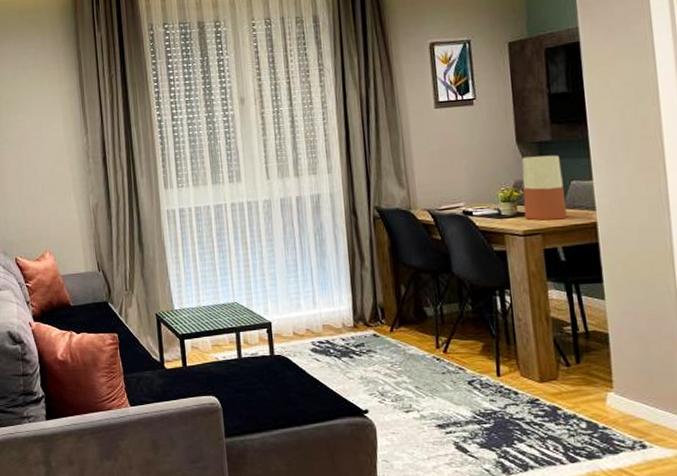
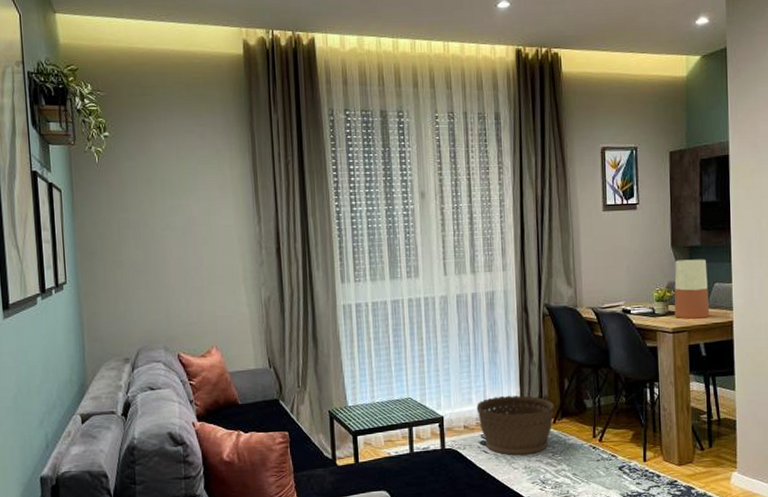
basket: none [305,301,391,365] -> present [476,395,554,456]

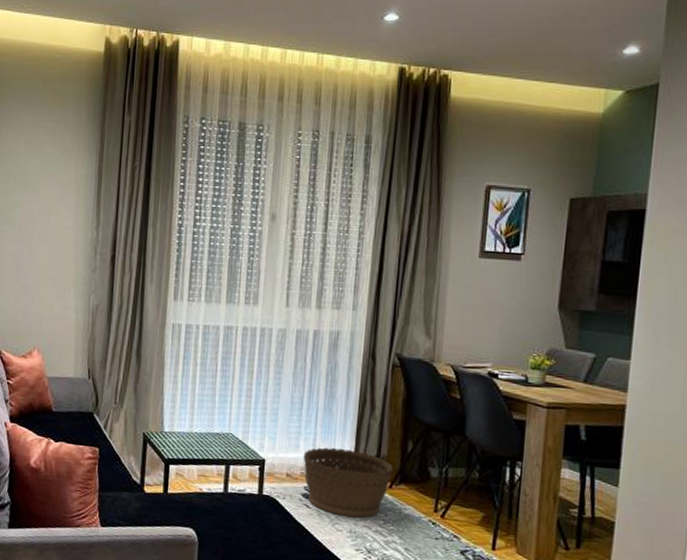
vase: present [674,259,710,319] -> none [552,324,601,397]

